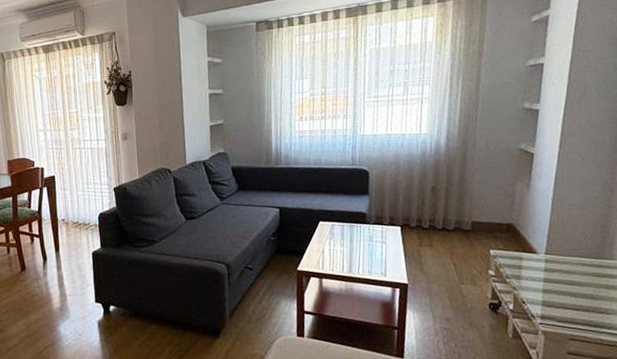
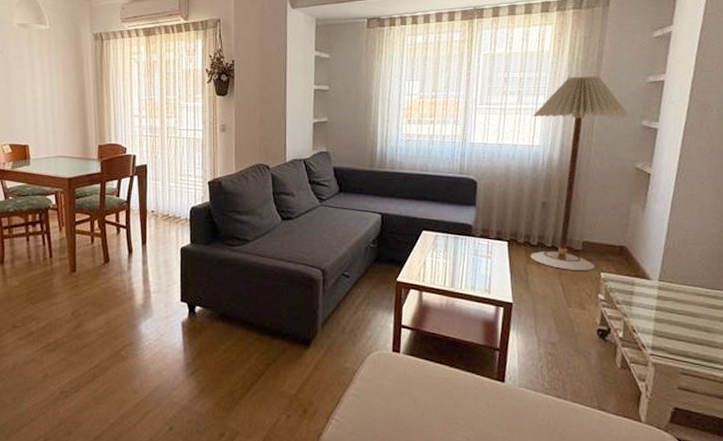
floor lamp: none [418,63,512,250] -> present [530,76,630,271]

